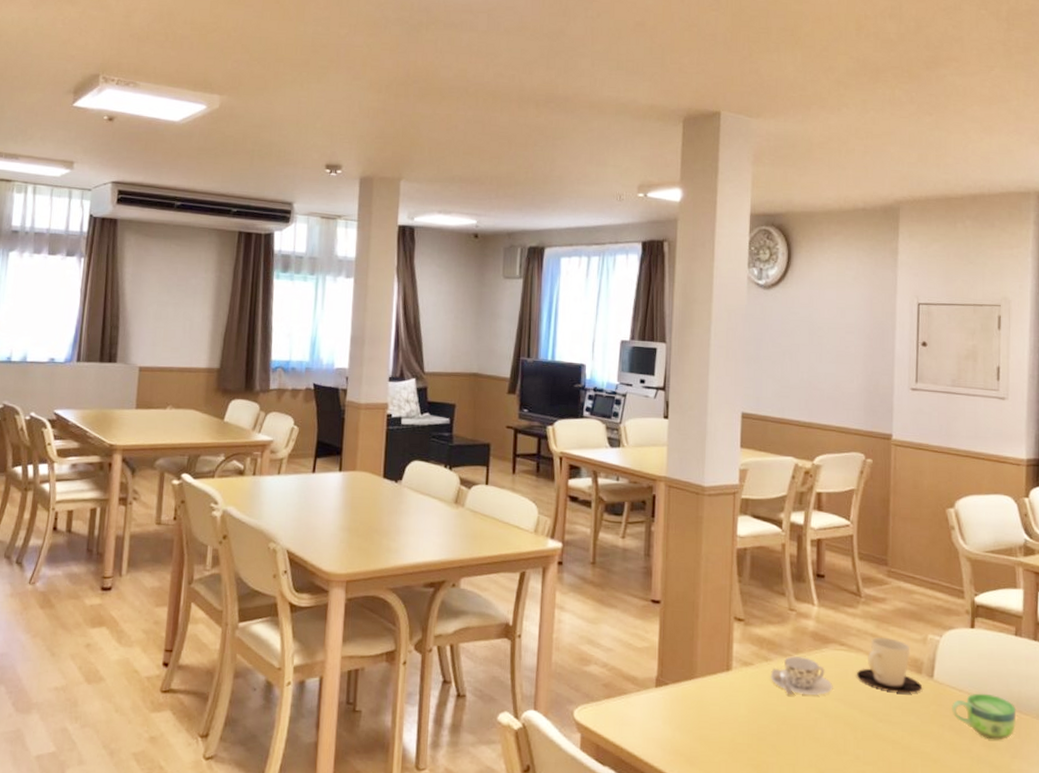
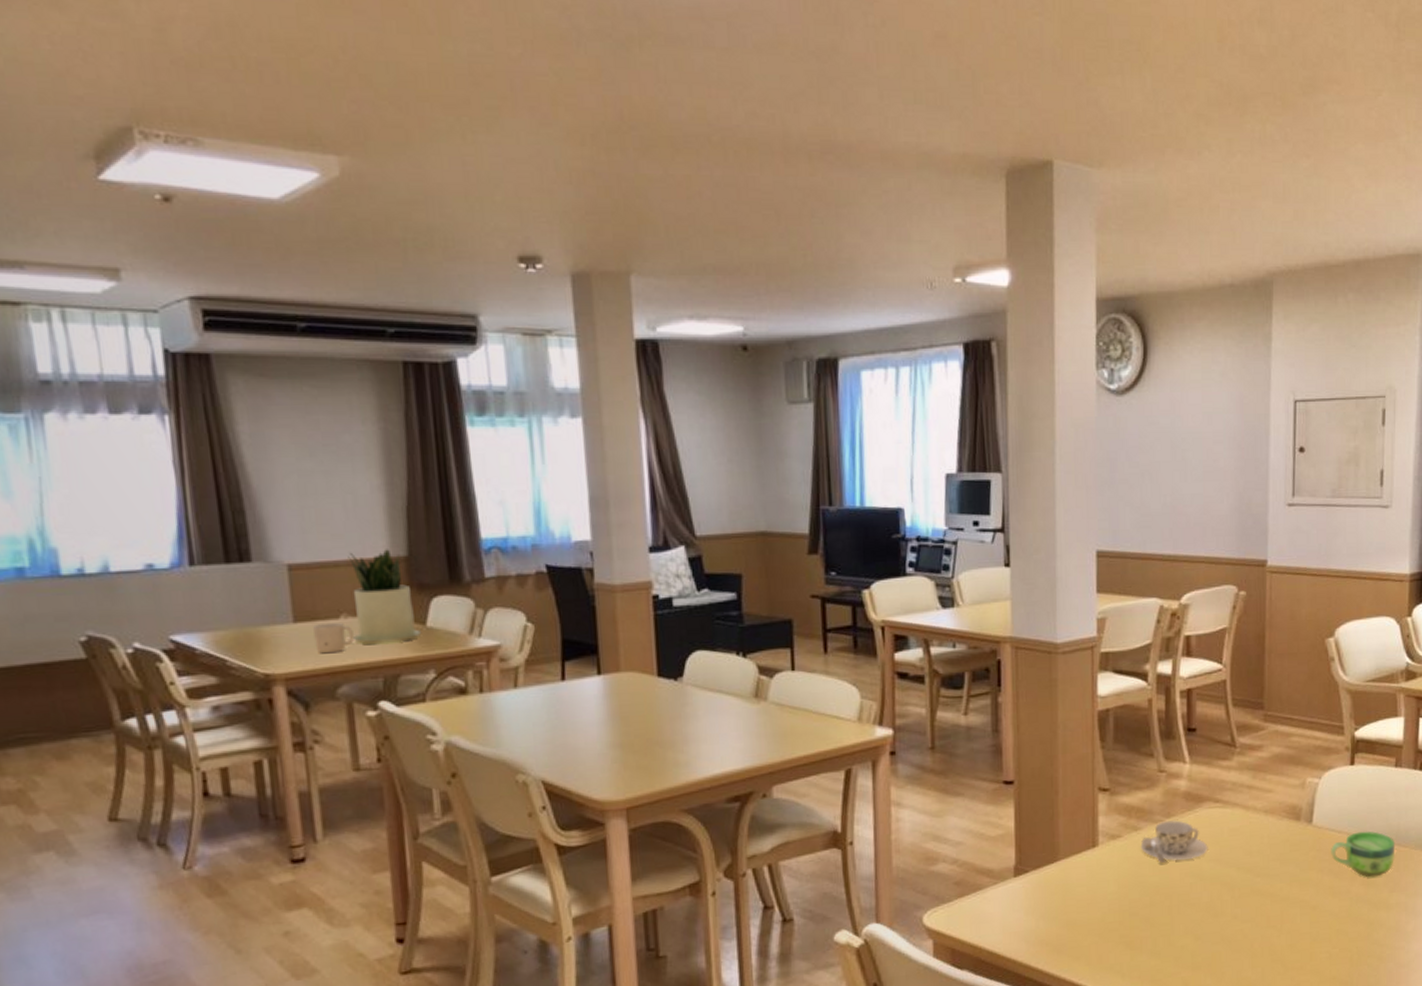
mug: none [147,411,174,434] -> present [313,622,354,654]
planter: none [173,362,220,432] -> present [348,549,422,645]
cup: present [857,637,922,693] -> none [1233,787,1300,844]

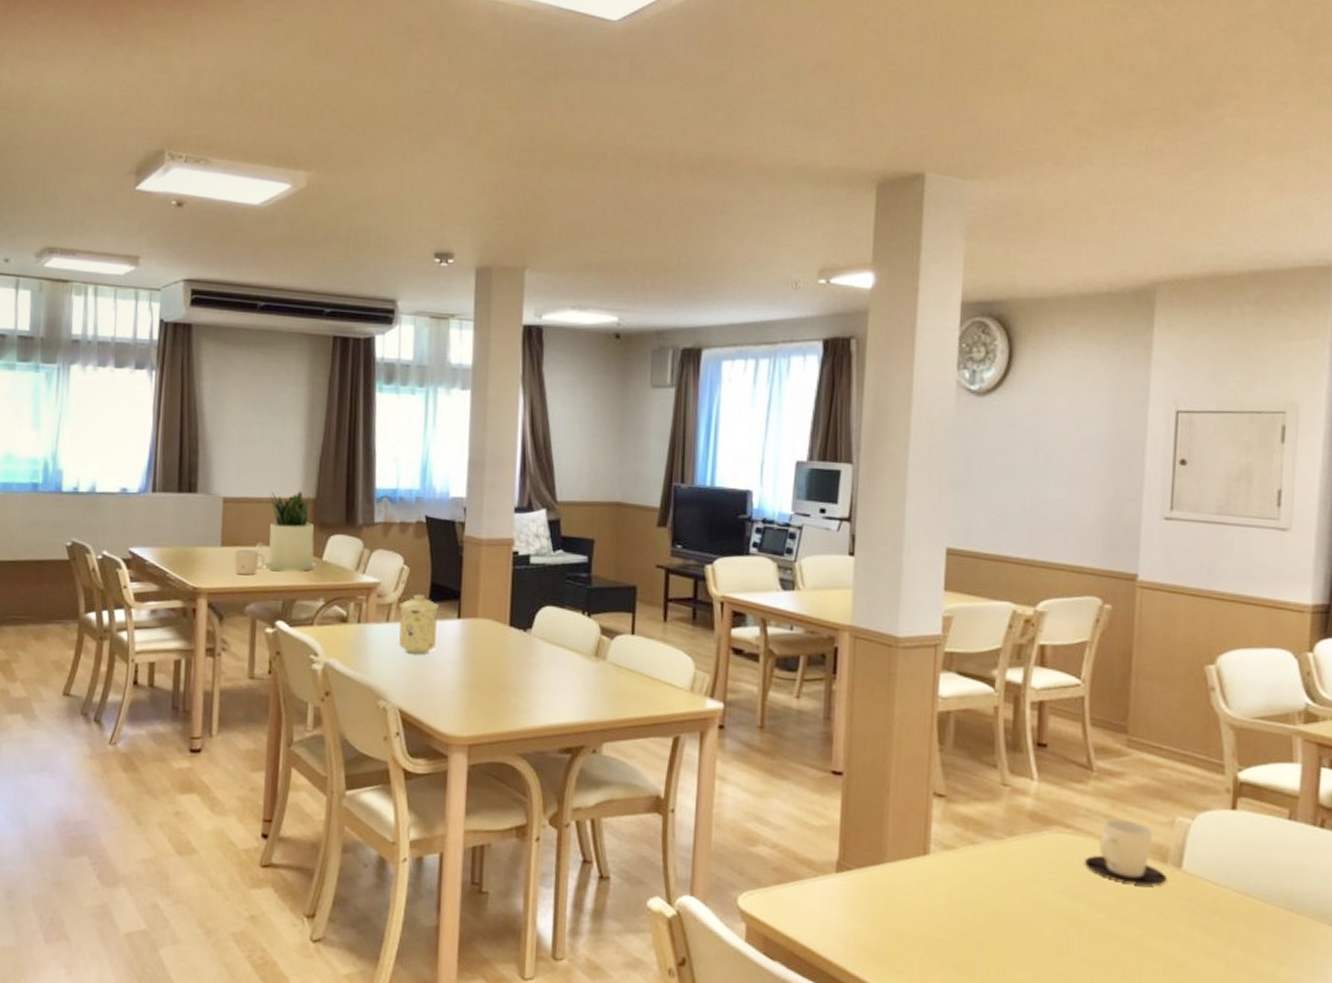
mug: none [526,653,576,719] -> present [398,594,439,654]
teacup: present [1140,820,1208,864] -> none [976,839,1055,886]
cup: none [1233,787,1300,844] -> present [1085,819,1166,886]
cup: present [1331,831,1396,878] -> none [1204,887,1287,944]

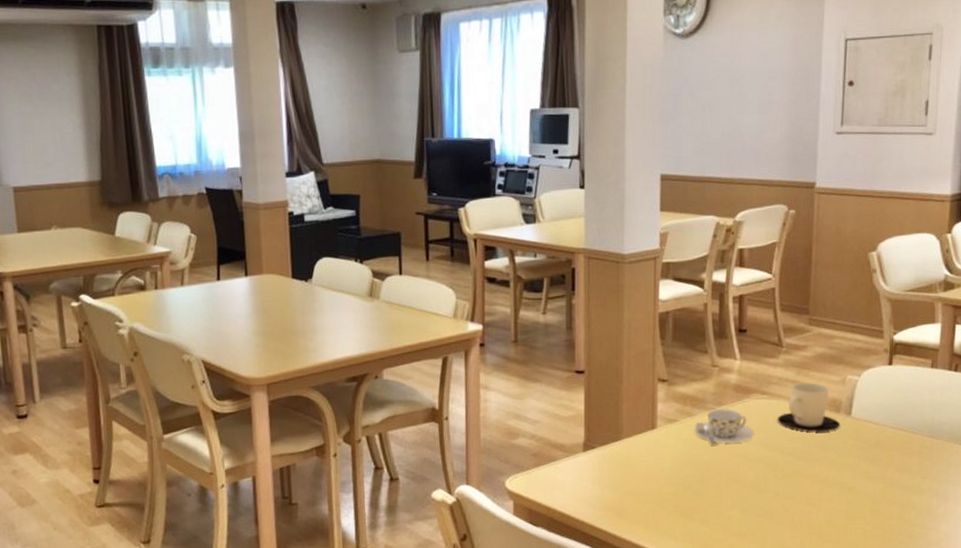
mug: present [234,549,265,576] -> none [32,232,62,257]
planter: present [264,491,318,572] -> none [57,175,112,251]
mug: present [398,594,439,654] -> none [190,258,228,311]
teacup: none [976,839,1055,886] -> present [694,409,755,446]

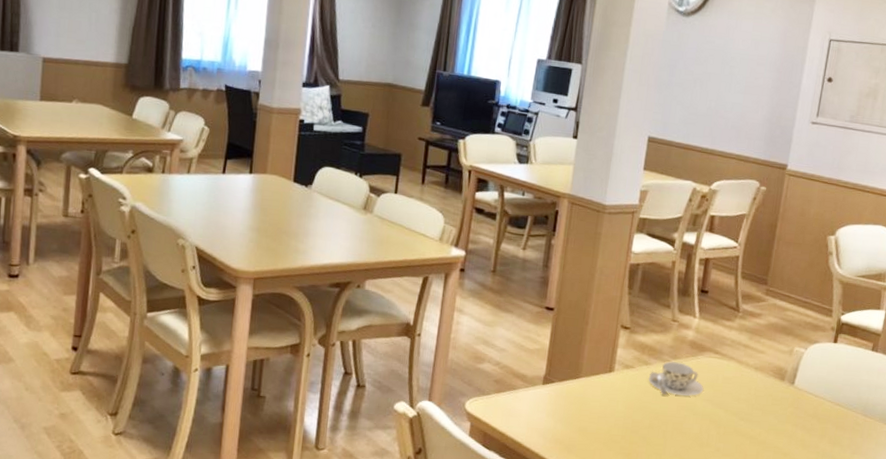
cup: present [778,383,840,432] -> none [726,348,783,397]

